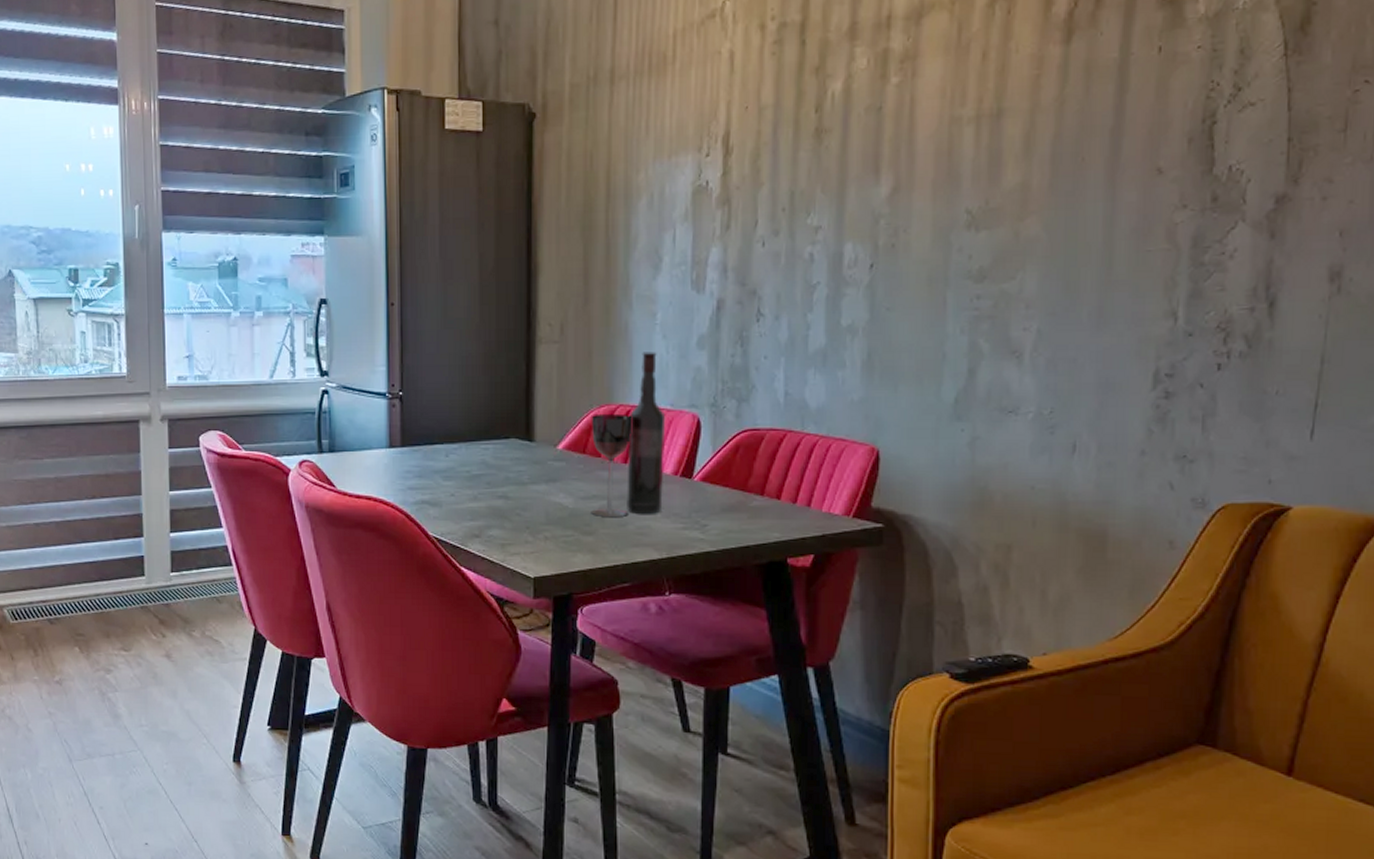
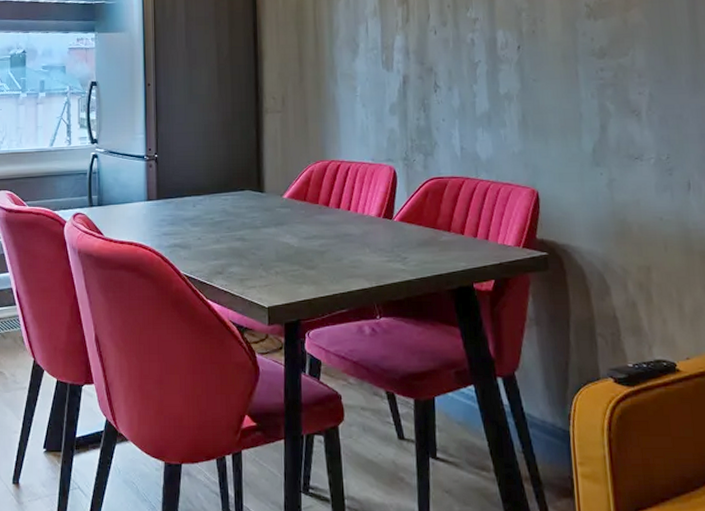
wineglass: present [591,413,633,517] -> none [310,168,343,253]
wine bottle: present [627,352,666,514] -> none [339,117,370,250]

